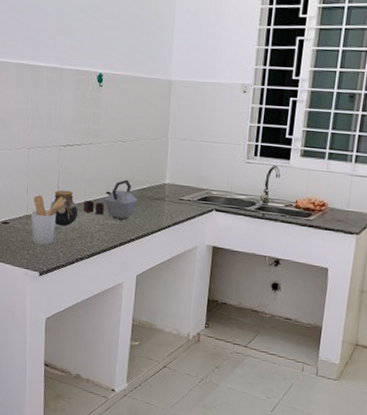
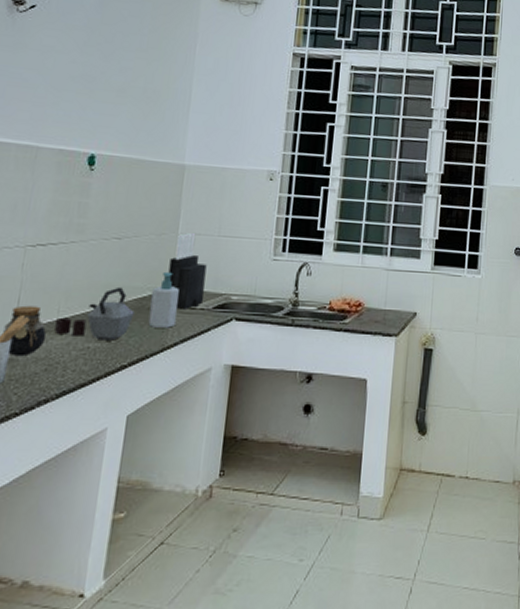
soap bottle: none [148,169,171,214] -> present [148,271,179,328]
knife block: none [162,137,192,200] -> present [168,232,207,309]

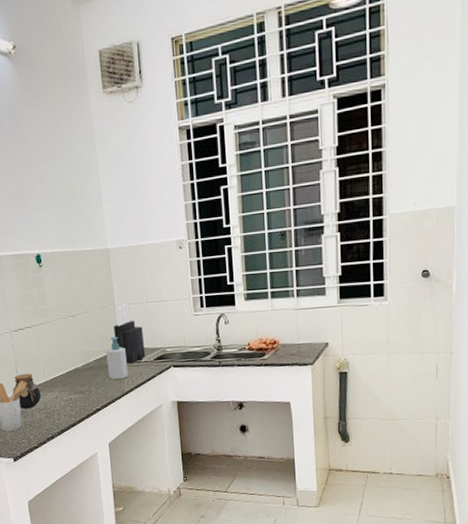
kettle: present [55,286,134,341] -> none [45,352,97,393]

